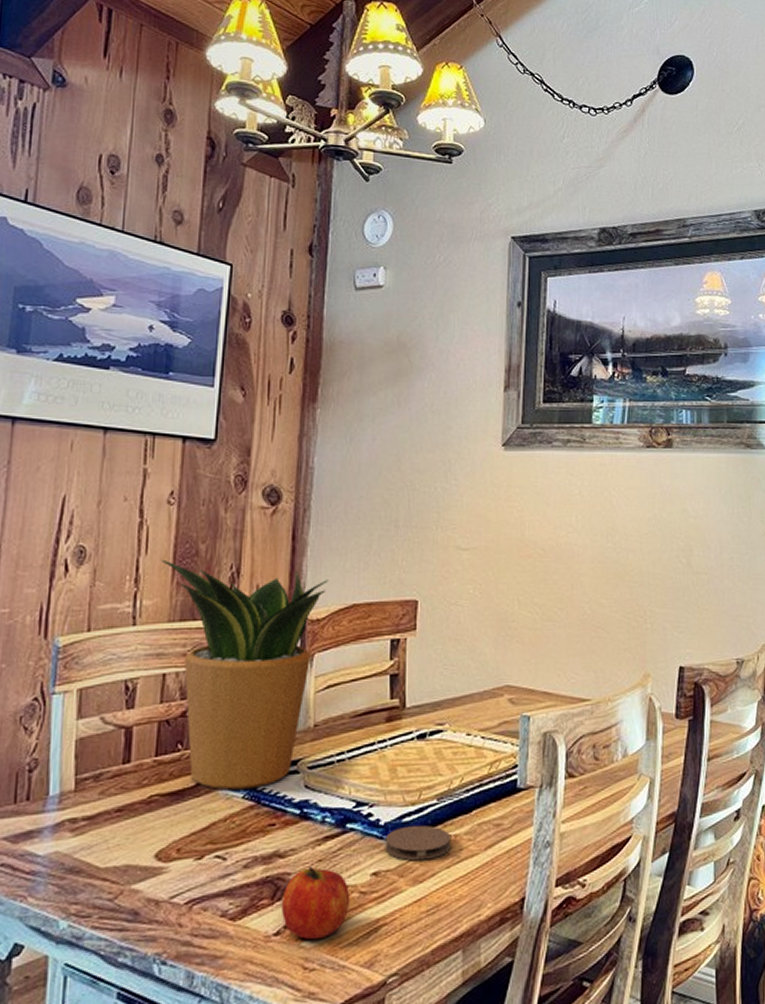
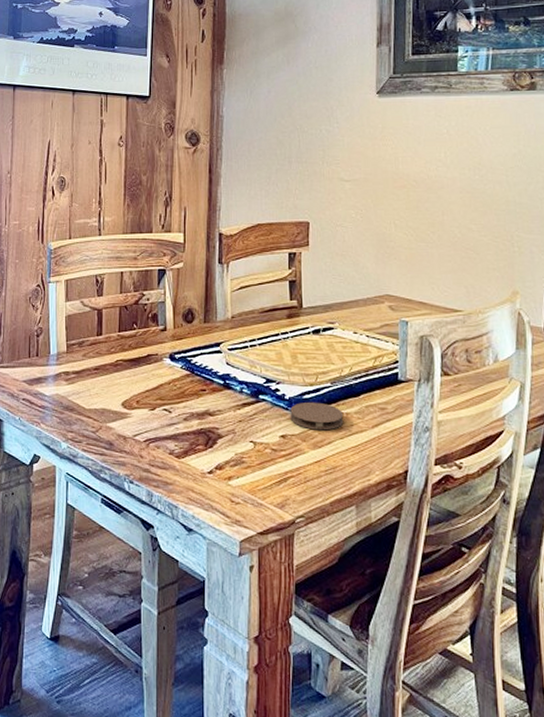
potted plant: present [161,559,329,790] -> none [116,187,238,362]
fruit: present [281,867,351,940] -> none [212,425,265,481]

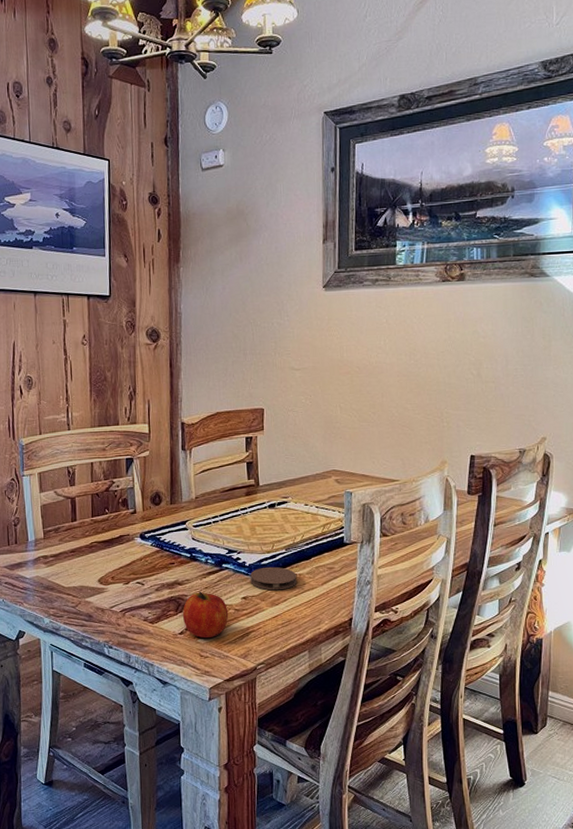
fruit: none [212,425,265,481] -> present [182,592,229,639]

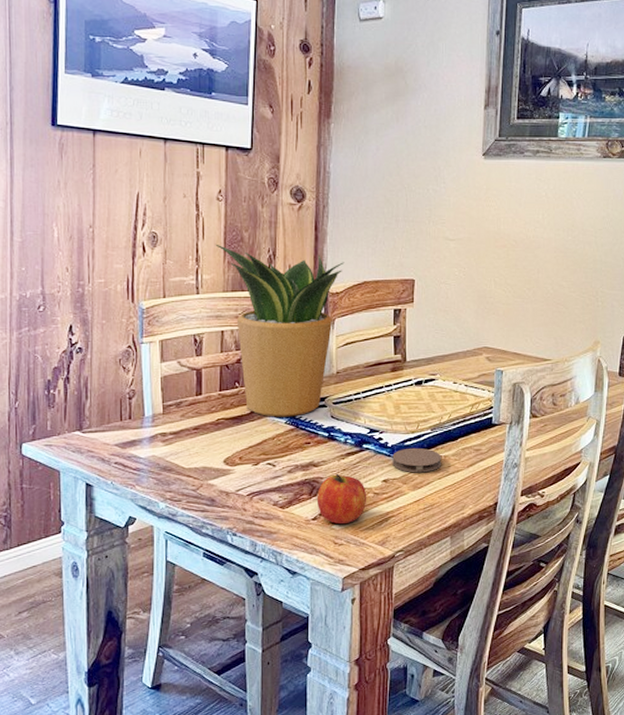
potted plant: none [82,384,198,540] -> present [215,244,345,417]

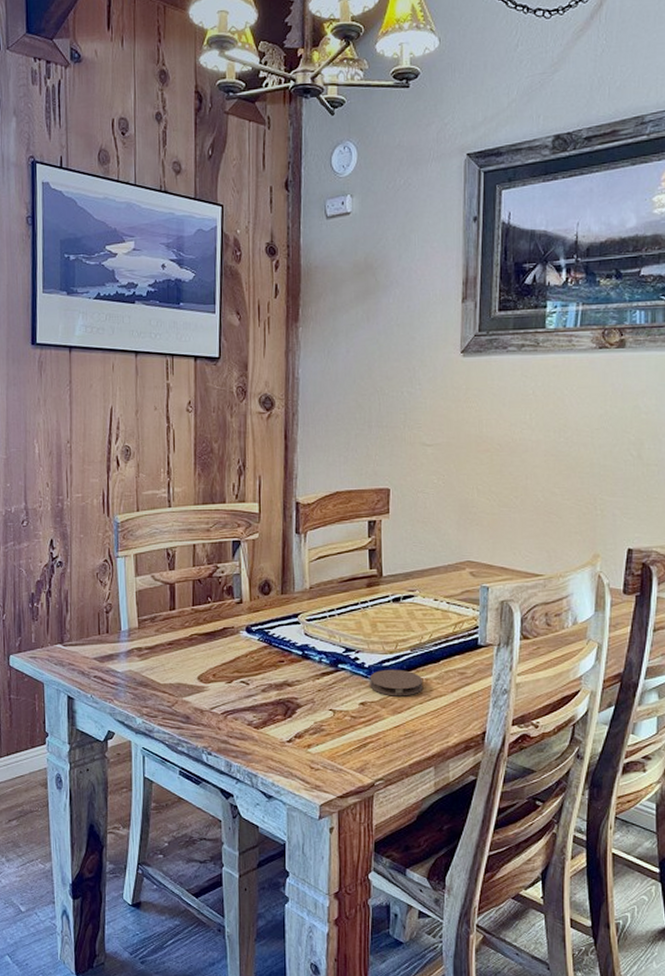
potted plant: present [215,244,345,417] -> none [186,456,316,634]
fruit: present [316,474,367,525] -> none [291,695,344,748]

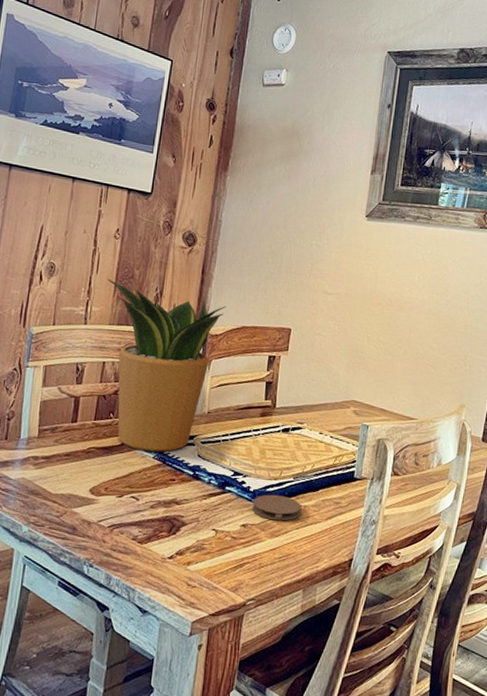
potted plant: none [186,456,316,634] -> present [107,278,227,452]

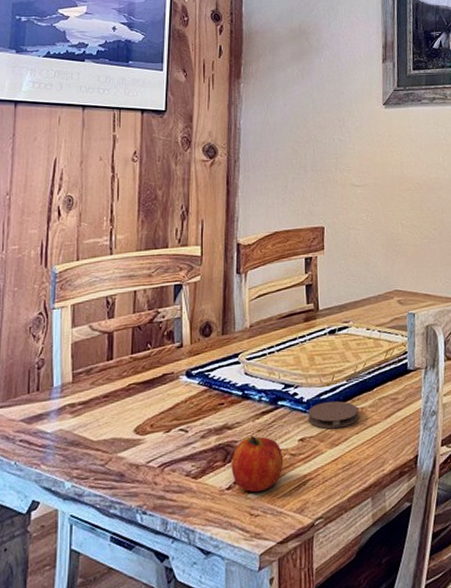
potted plant: present [107,278,227,452] -> none [129,203,256,379]
fruit: none [174,514,225,566] -> present [231,436,284,493]

